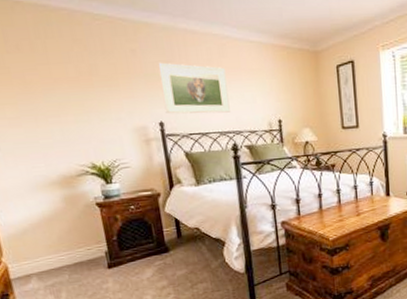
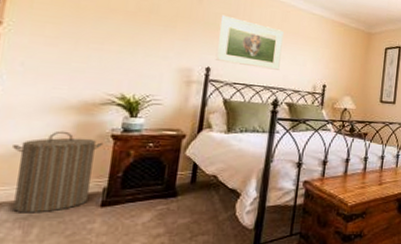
laundry hamper: none [20,205,96,282] -> present [13,130,103,213]

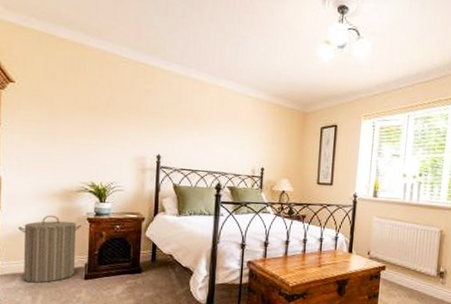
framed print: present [215,15,284,70] -> none [164,104,223,155]

